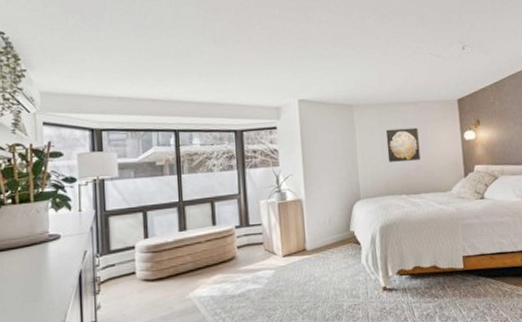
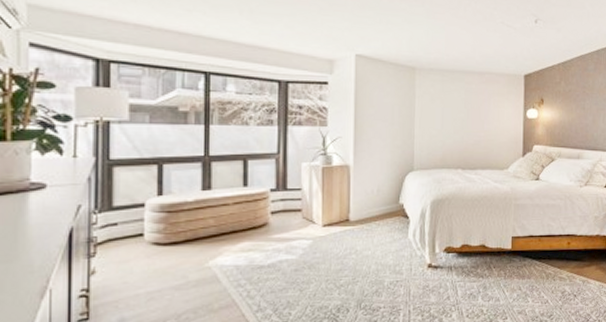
wall art: present [386,127,420,162] -> none [447,98,481,134]

